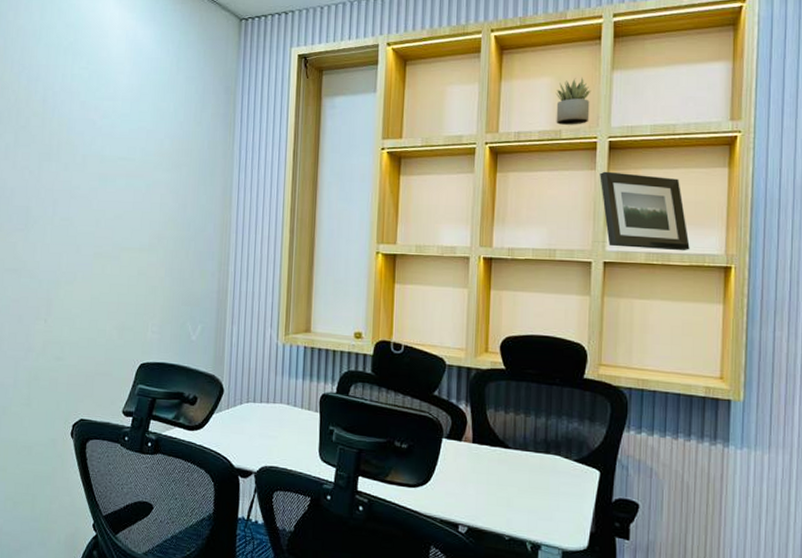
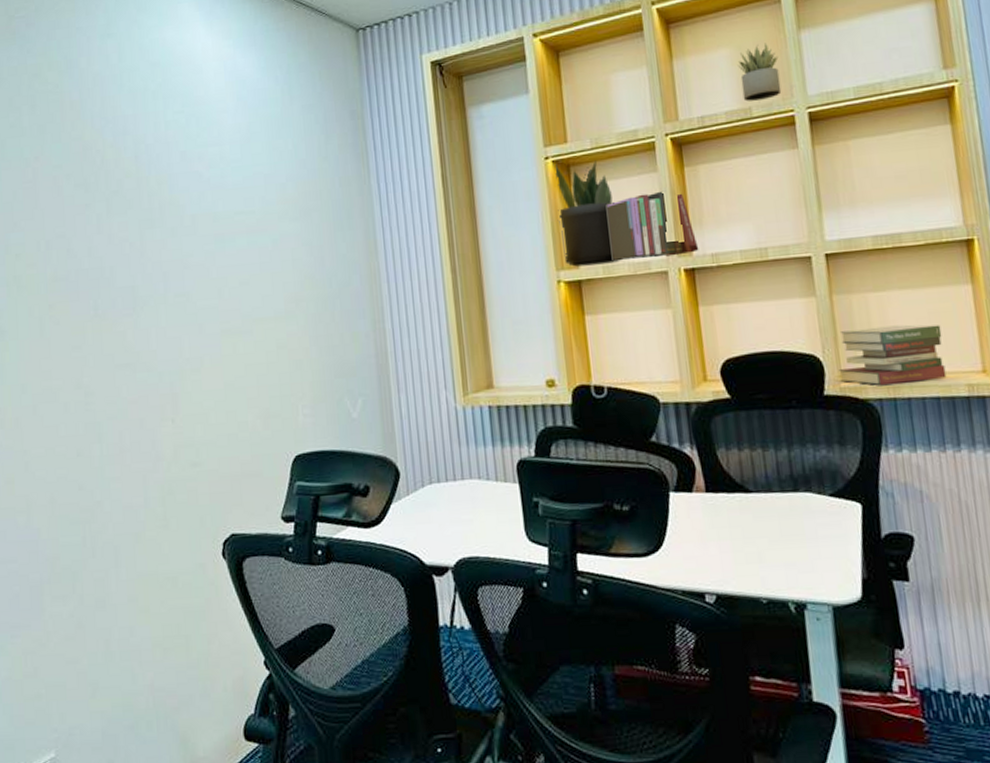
planter: none [384,154,434,244] -> present [553,160,622,267]
books: none [426,189,499,245] -> present [607,191,699,260]
books: none [599,328,691,379] -> present [838,324,947,386]
picture frame: present [600,171,690,251] -> none [804,145,922,235]

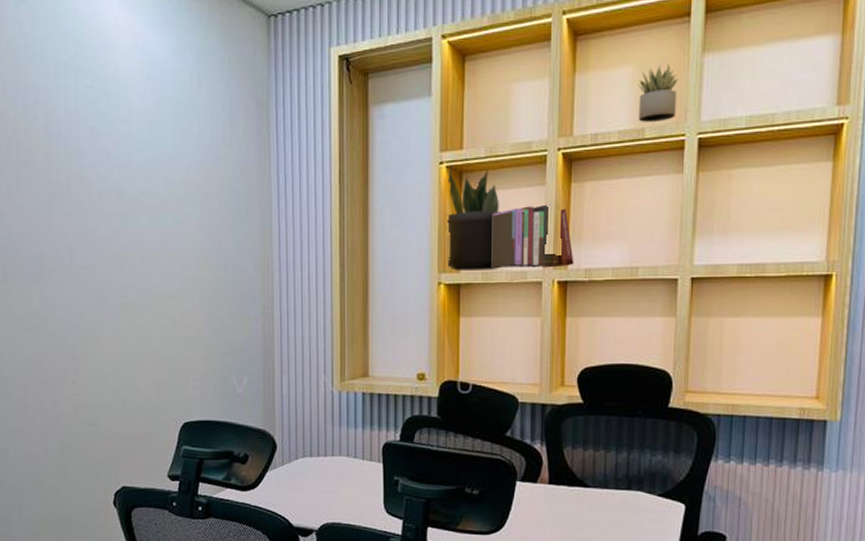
books: present [838,324,947,386] -> none [685,349,786,403]

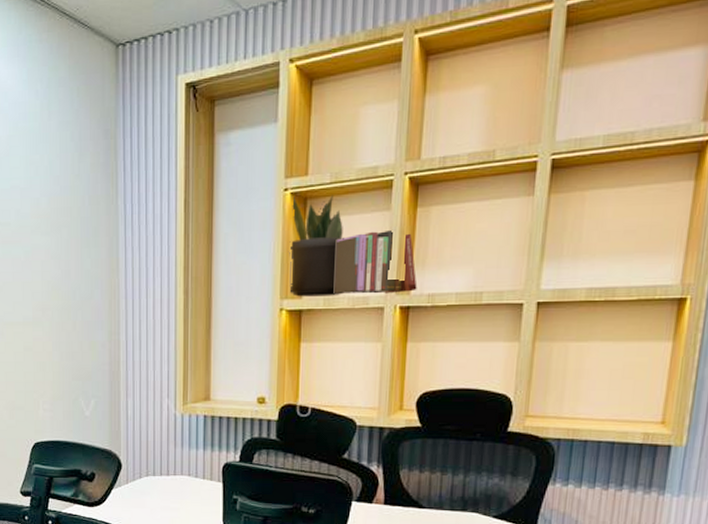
succulent plant: present [638,63,679,122] -> none [489,81,534,144]

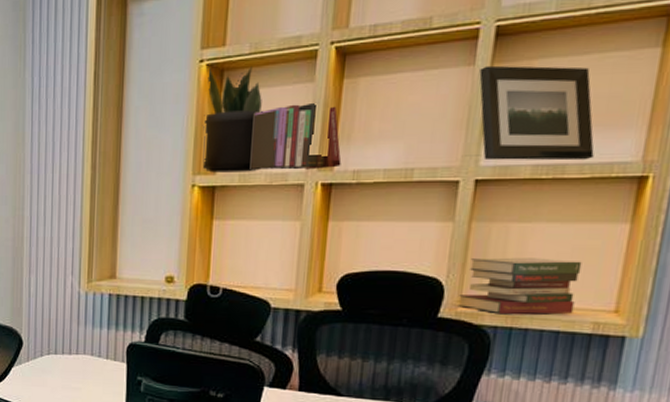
books: none [525,374,632,428] -> present [458,257,582,315]
picture frame: none [538,196,640,284] -> present [479,65,594,161]

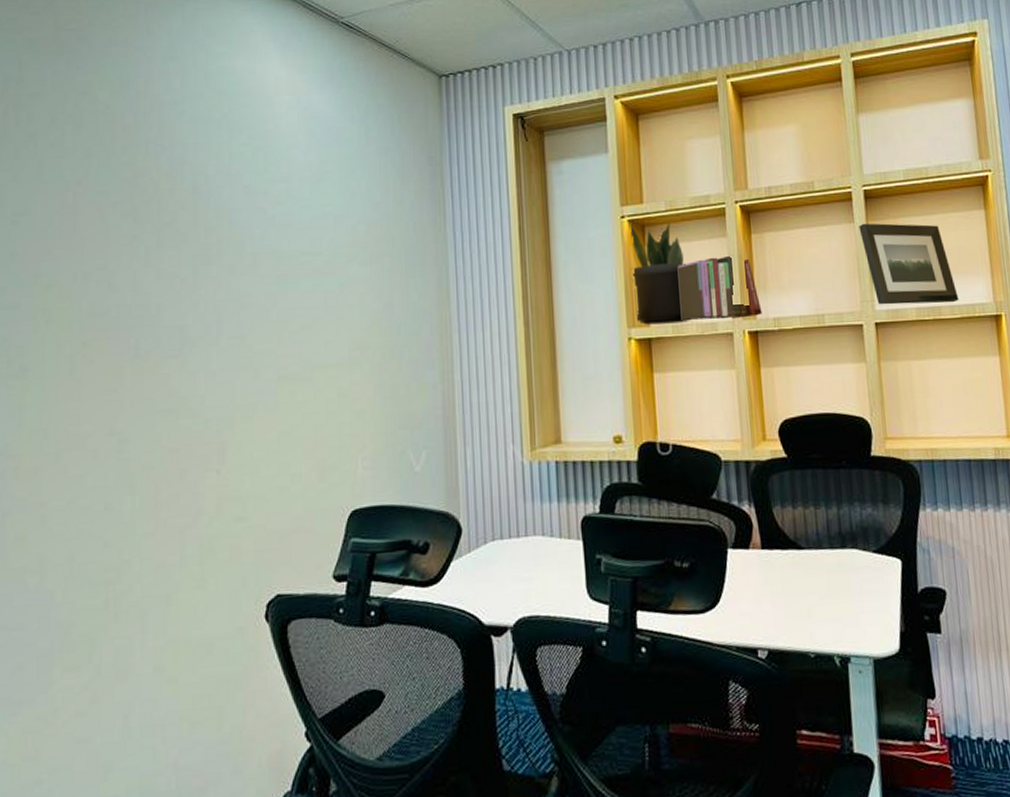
books: present [458,257,582,315] -> none [884,391,977,448]

